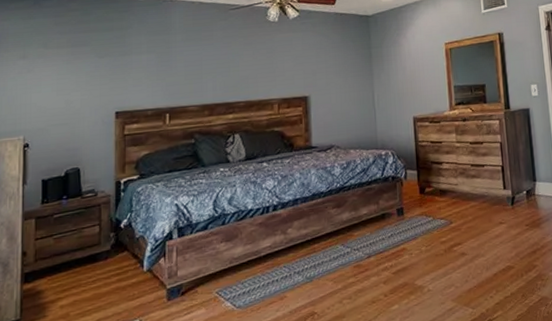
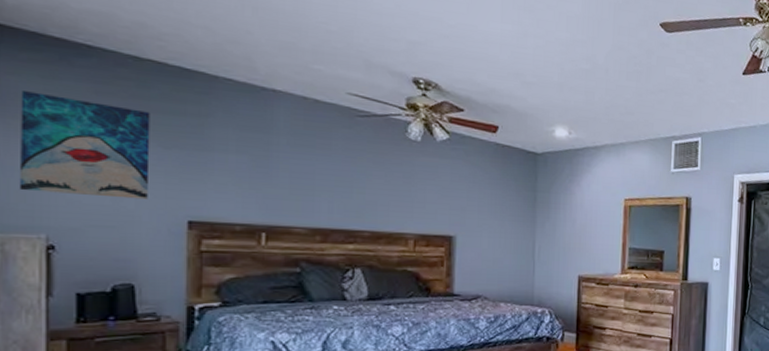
wall art: none [7,30,90,105] -> present [19,91,150,200]

